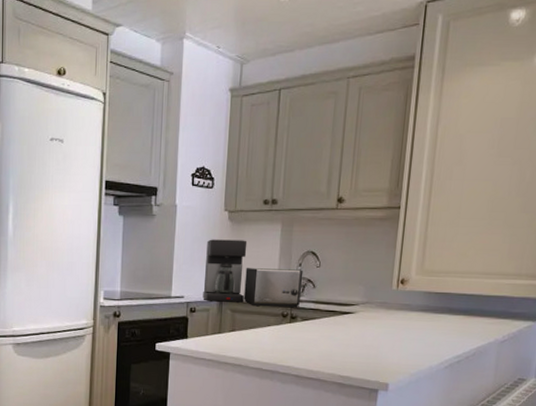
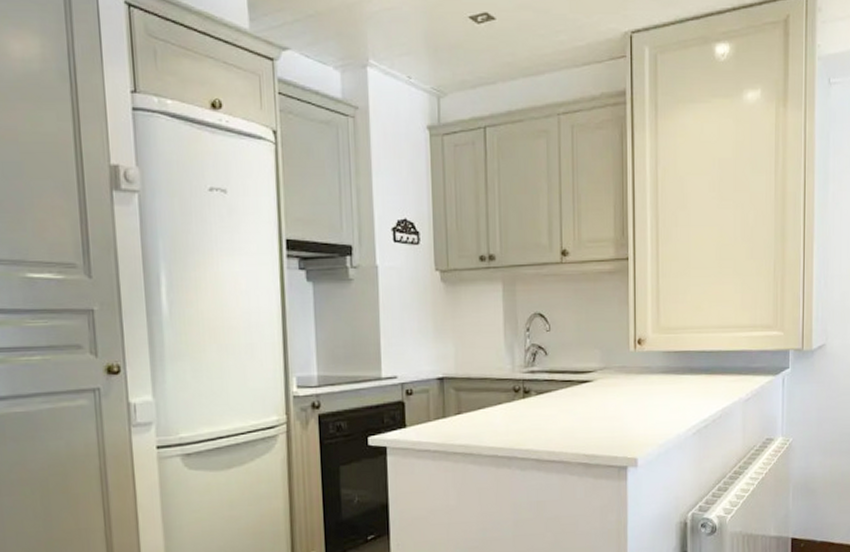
coffee maker: present [203,239,248,304] -> none [418,304,468,382]
toaster: present [243,268,304,308] -> none [467,335,533,382]

